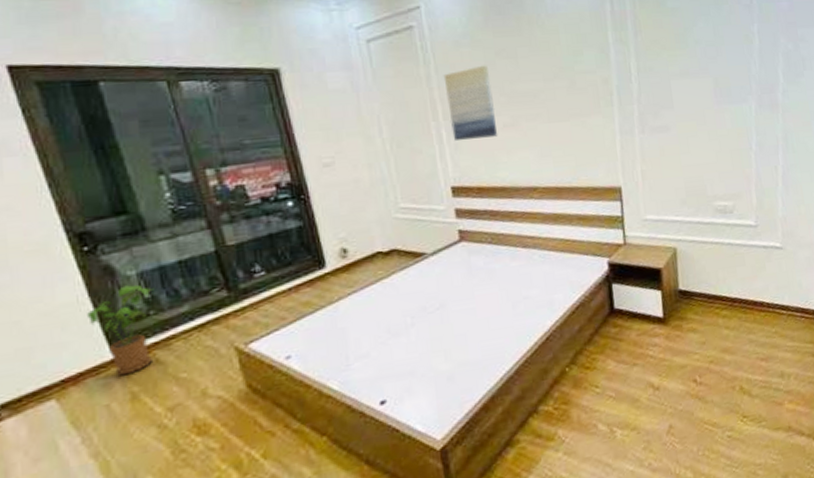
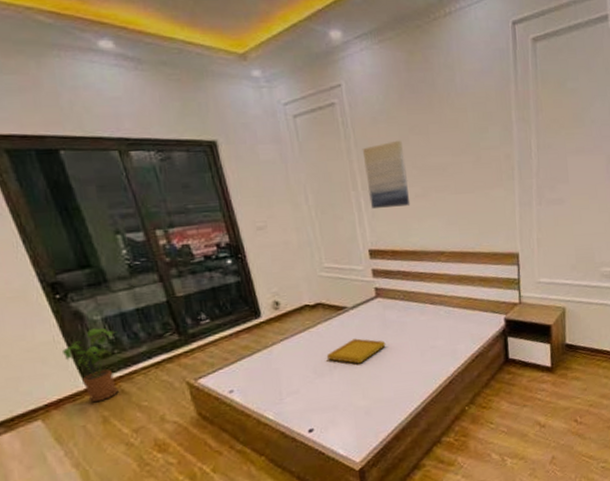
serving tray: none [402,289,472,320] -> present [326,338,386,364]

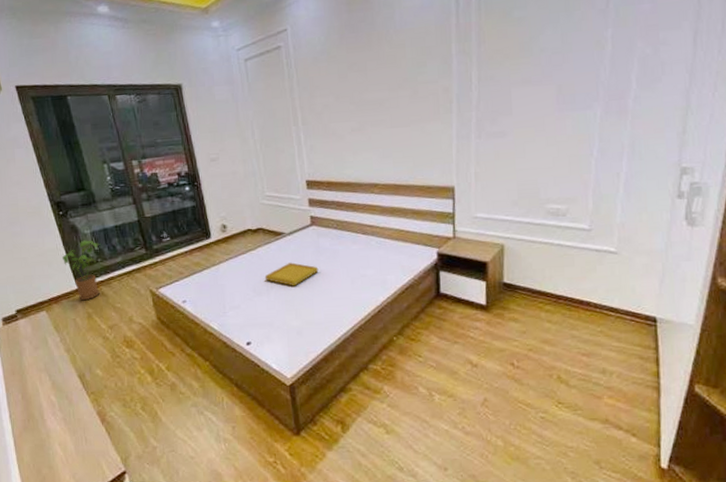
wall art: present [362,140,411,208] -> none [303,78,347,142]

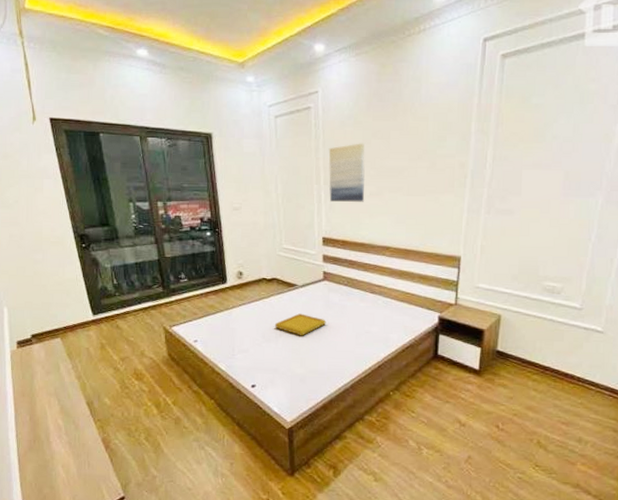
house plant: present [62,240,101,301] -> none [81,273,120,332]
wall art: none [303,78,347,142] -> present [328,143,366,202]

